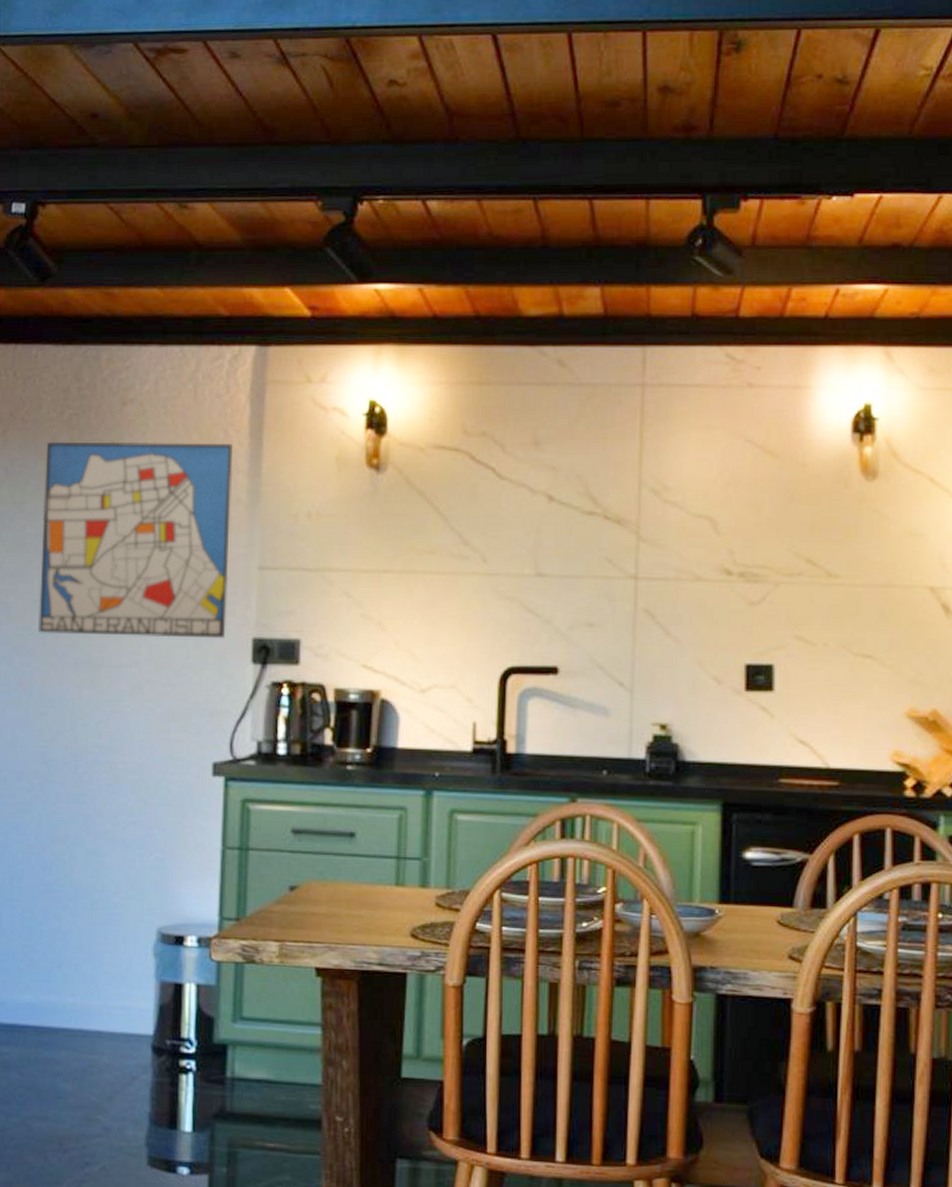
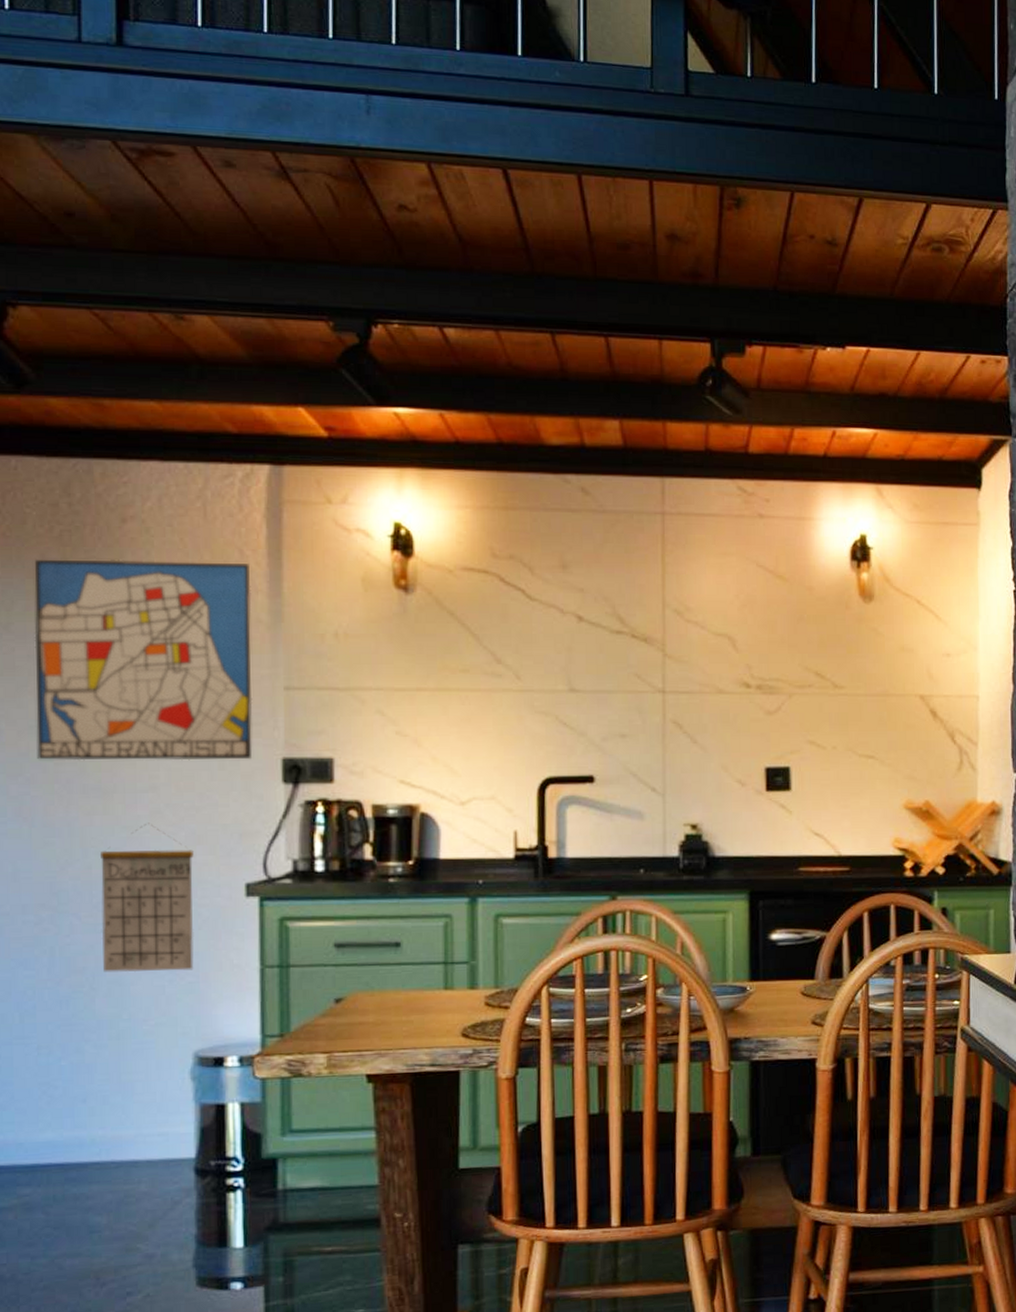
calendar: none [83,697,168,846] -> present [100,823,194,973]

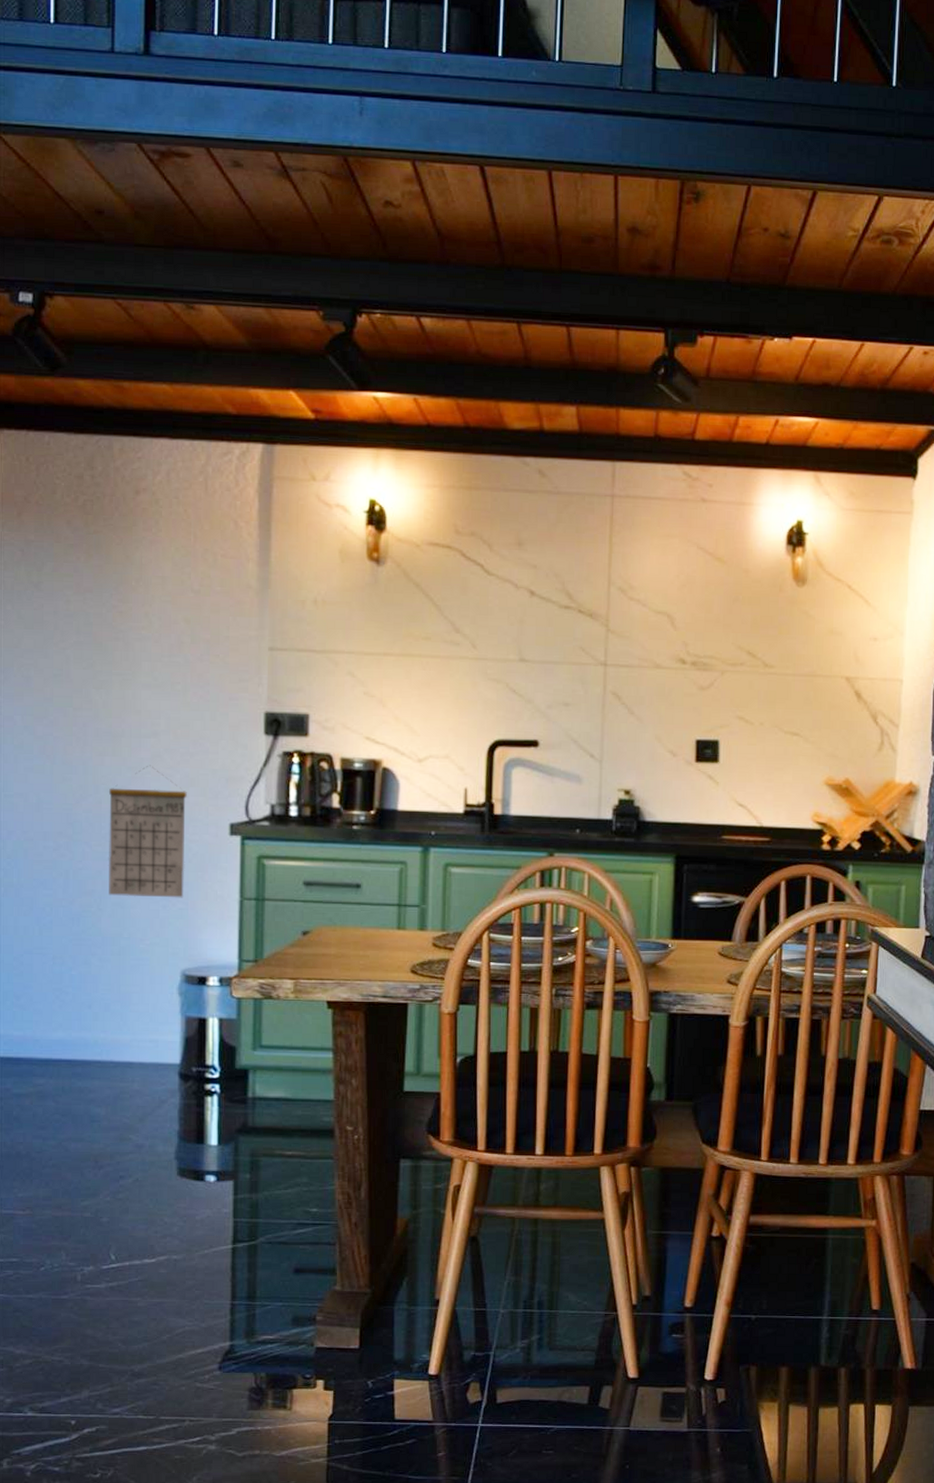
wall art: present [34,559,253,761] -> none [59,525,244,712]

